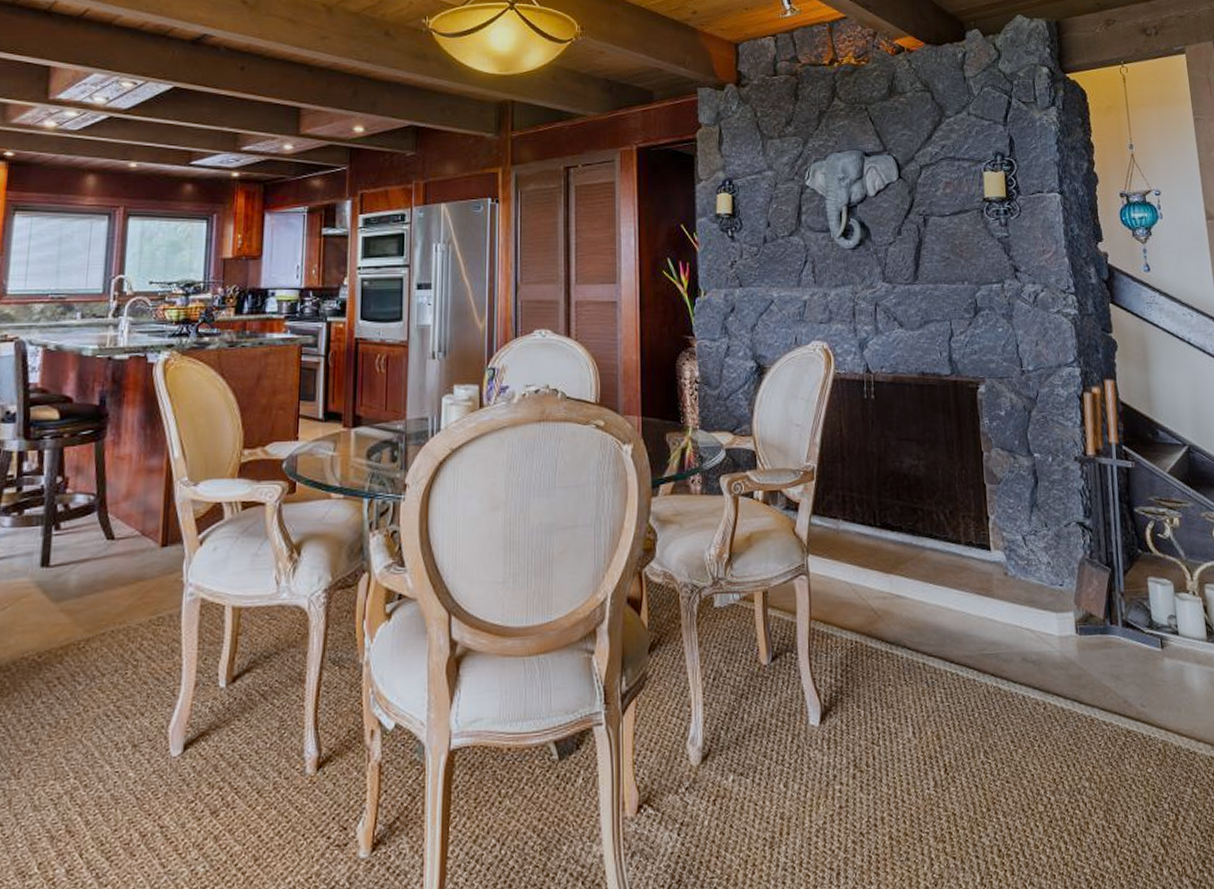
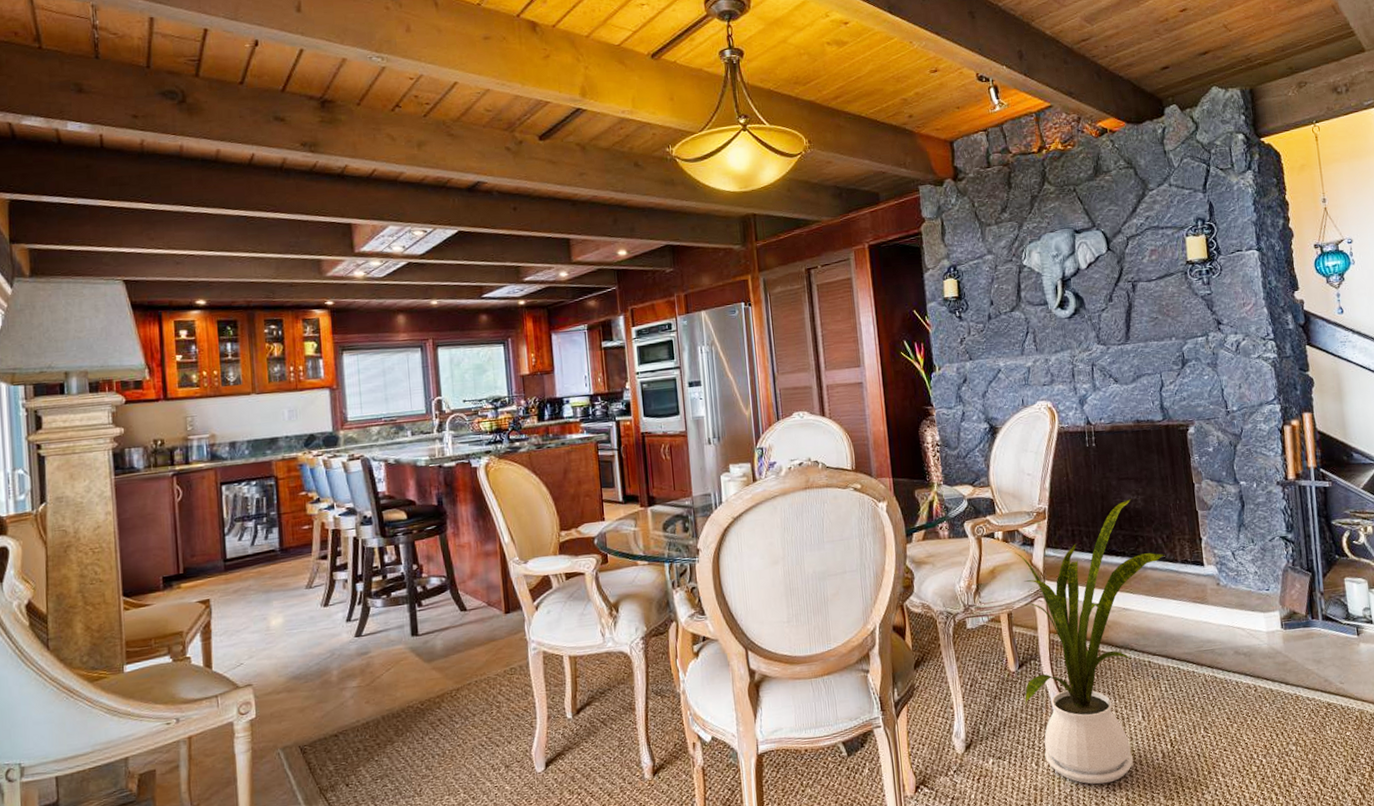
house plant: none [776,464,947,817] -> present [1015,499,1165,785]

